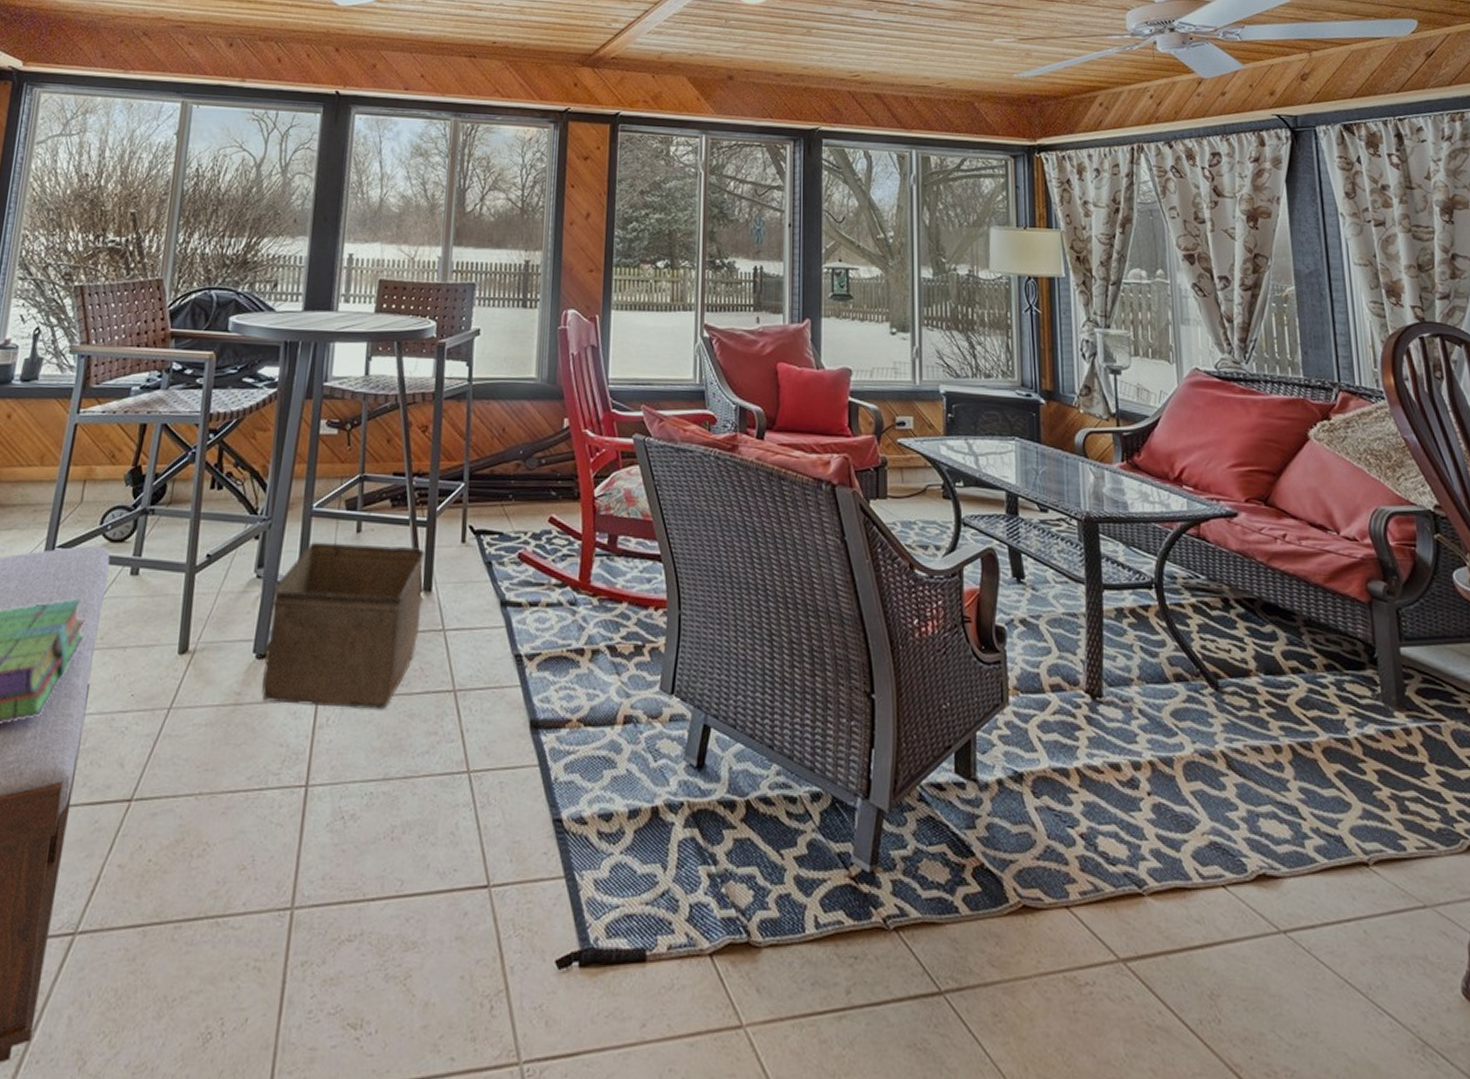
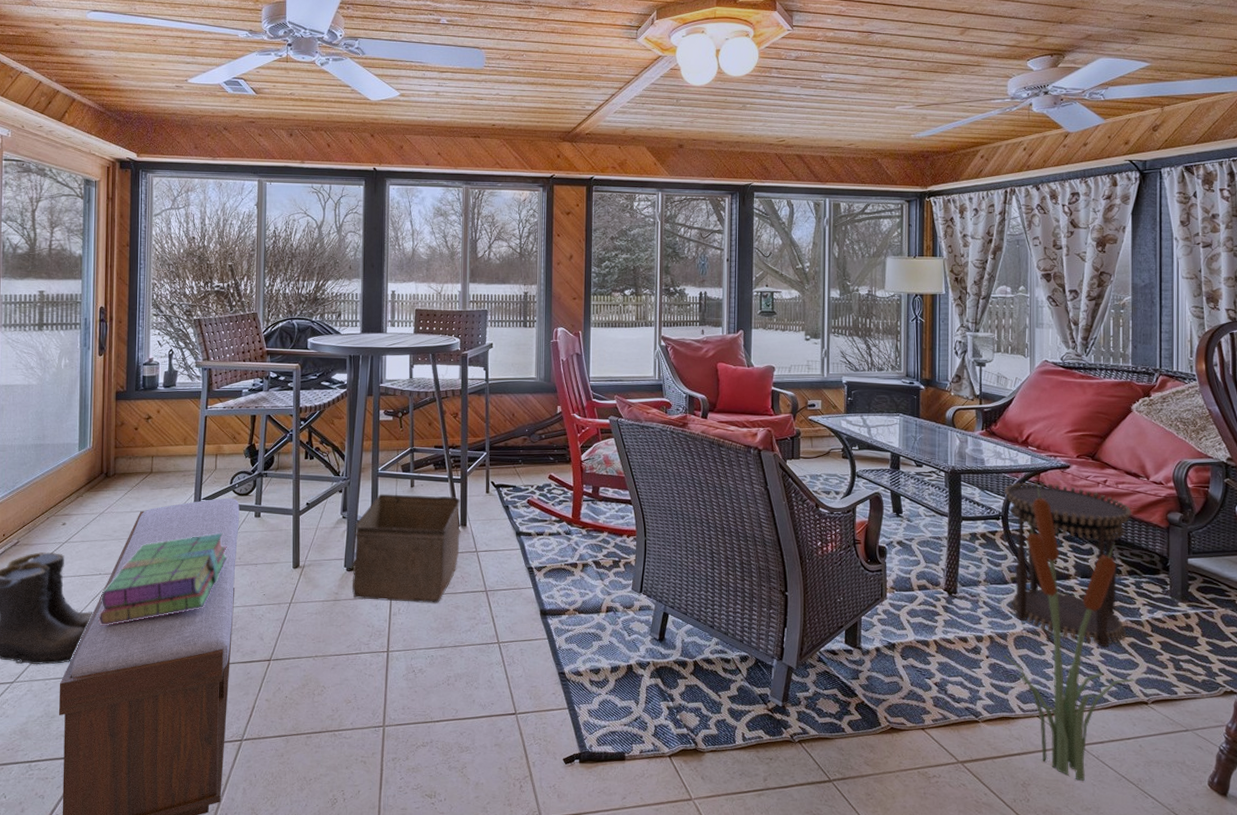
side table: none [1156,536,1332,778] -> present [1004,483,1131,647]
decorative plant: none [1170,536,1349,988] -> present [1003,482,1135,781]

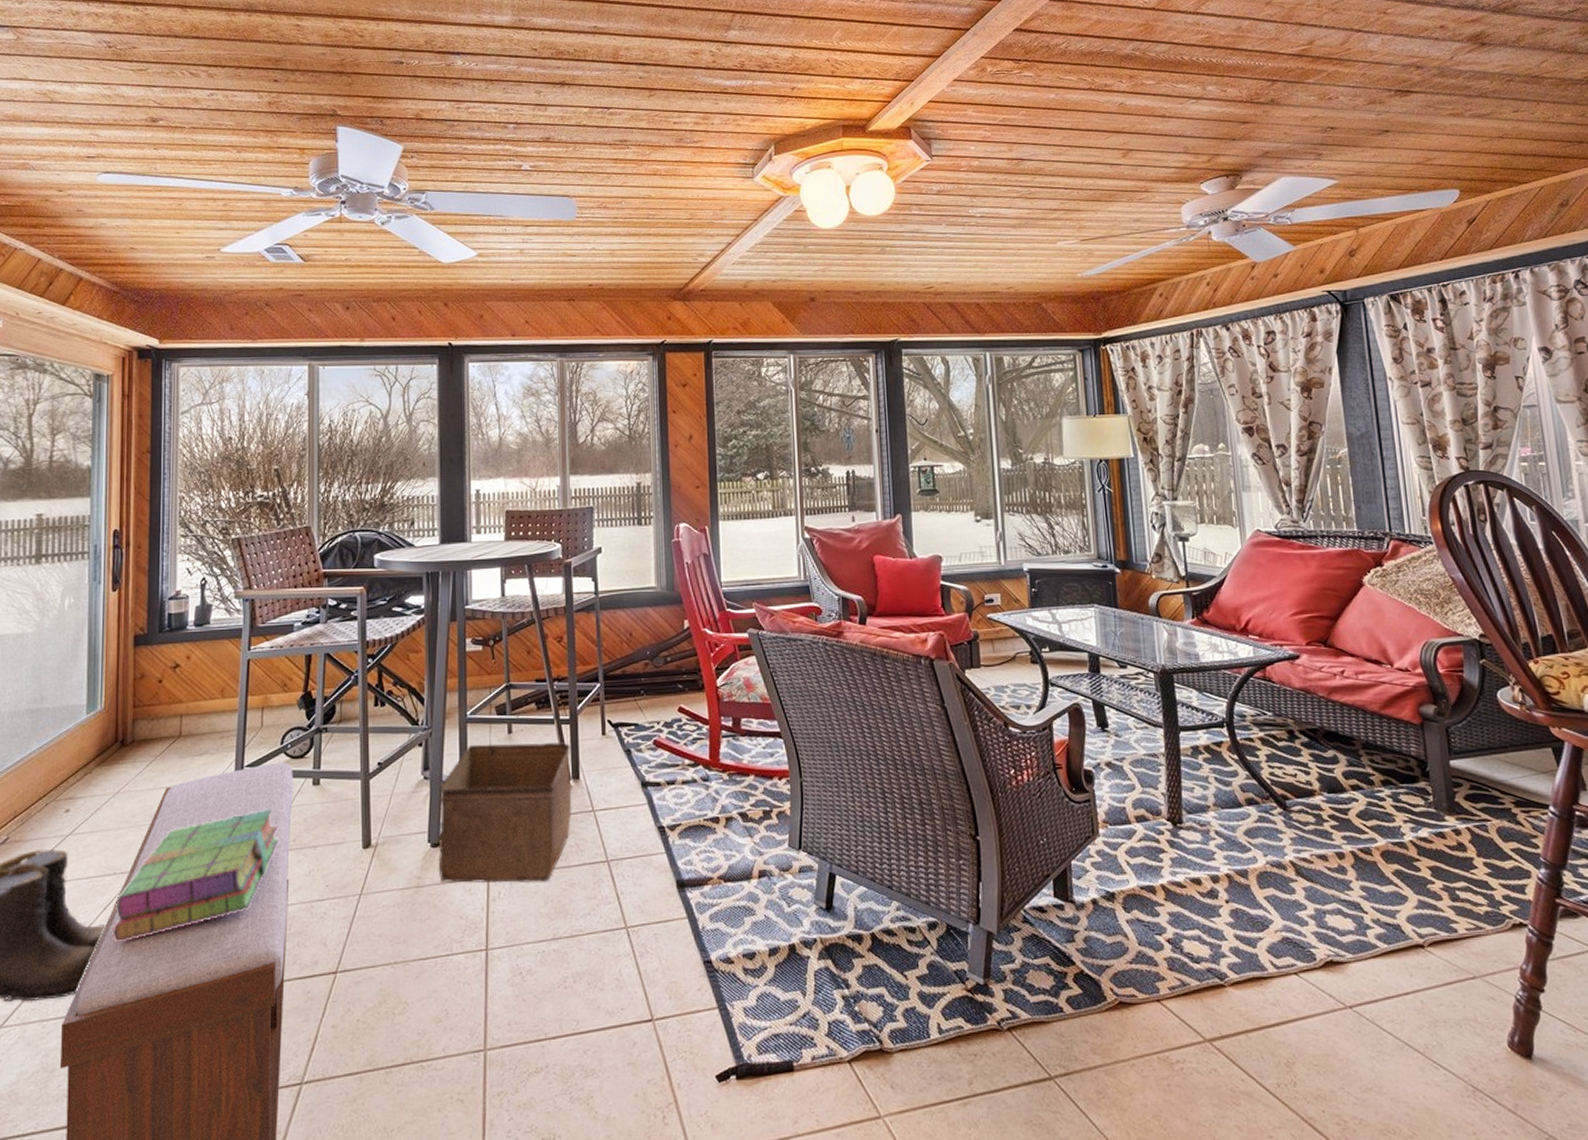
decorative plant: present [1003,482,1135,781] -> none [1246,678,1406,1053]
side table: present [1004,483,1131,647] -> none [1226,679,1389,878]

